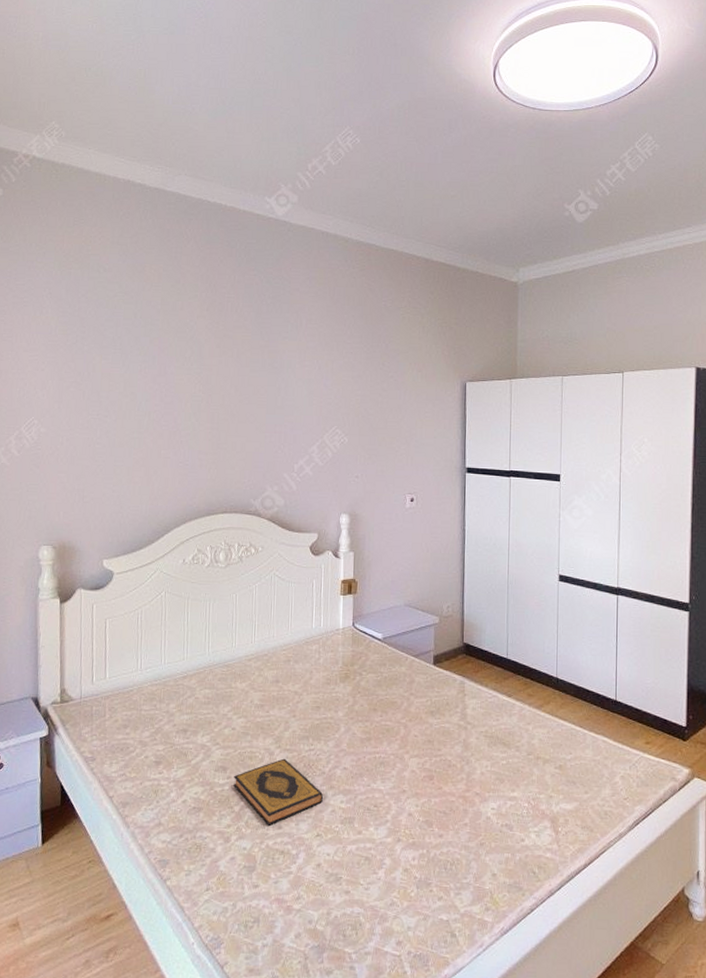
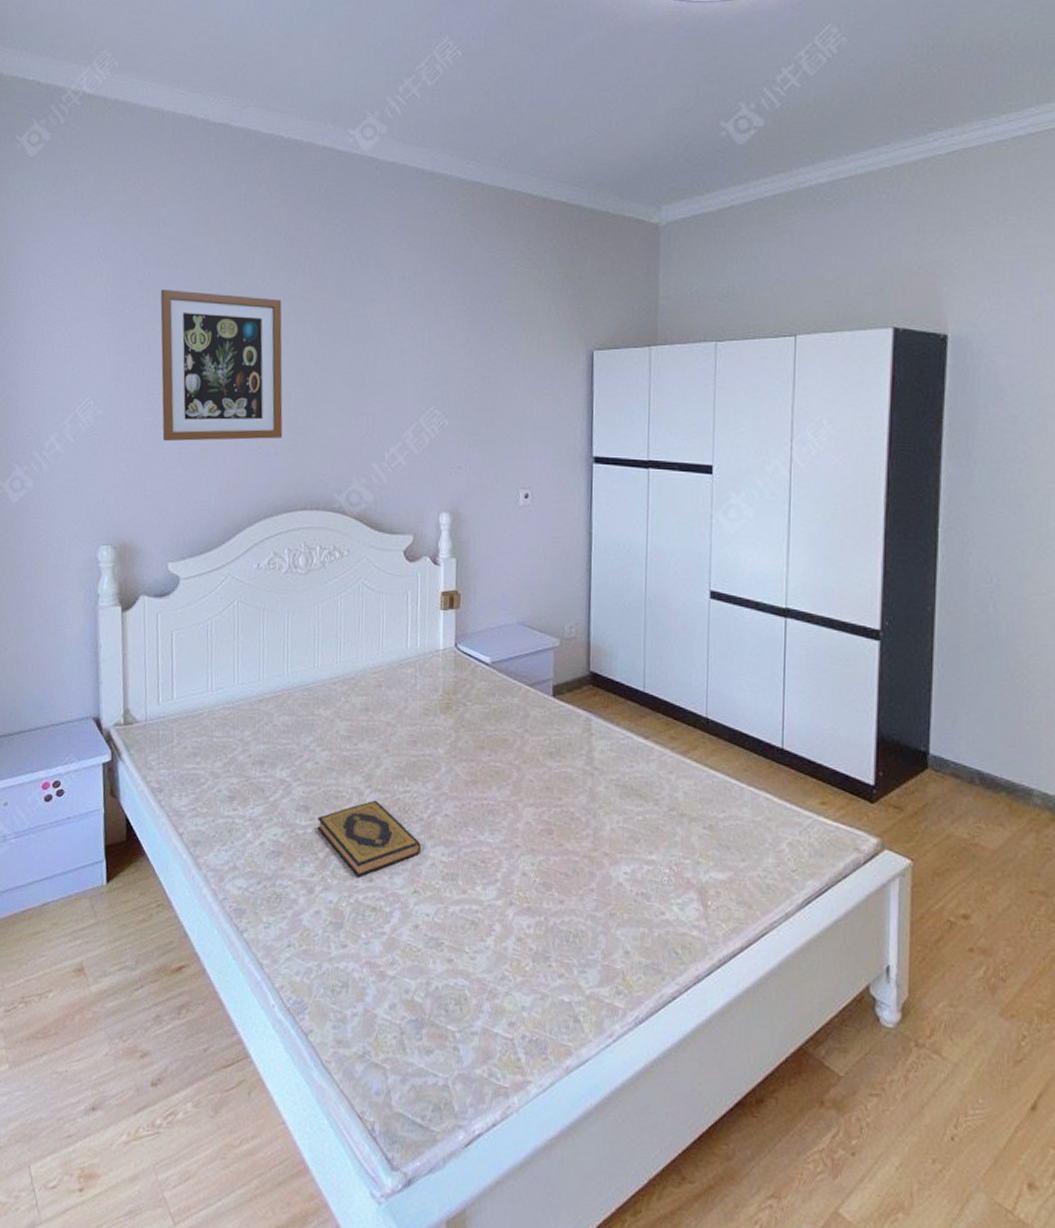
wall art: none [99,326,207,455] -> present [160,289,283,442]

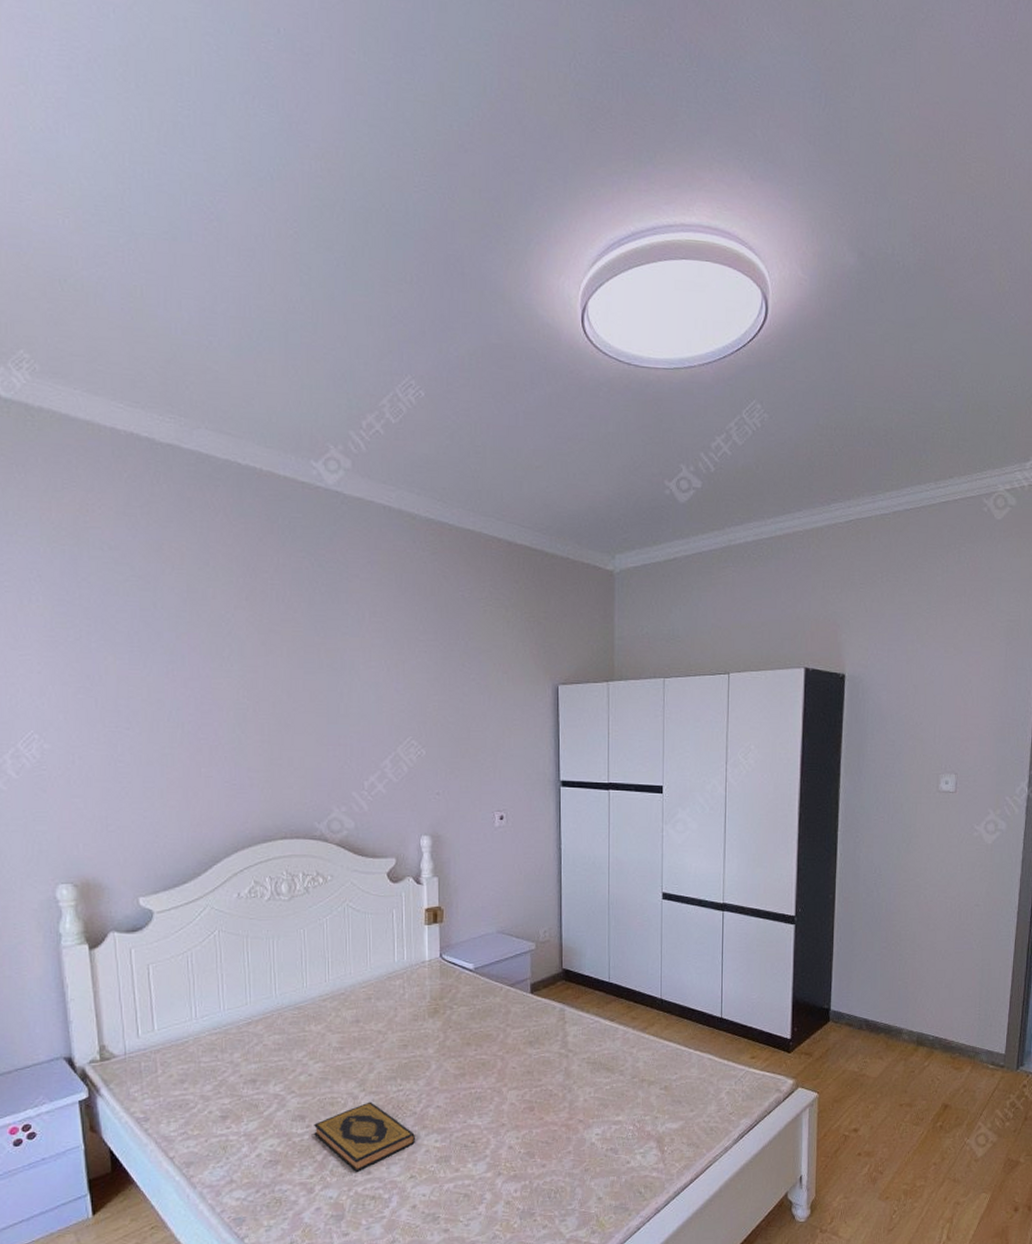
wall art: present [160,289,283,442] -> none [109,617,258,776]

